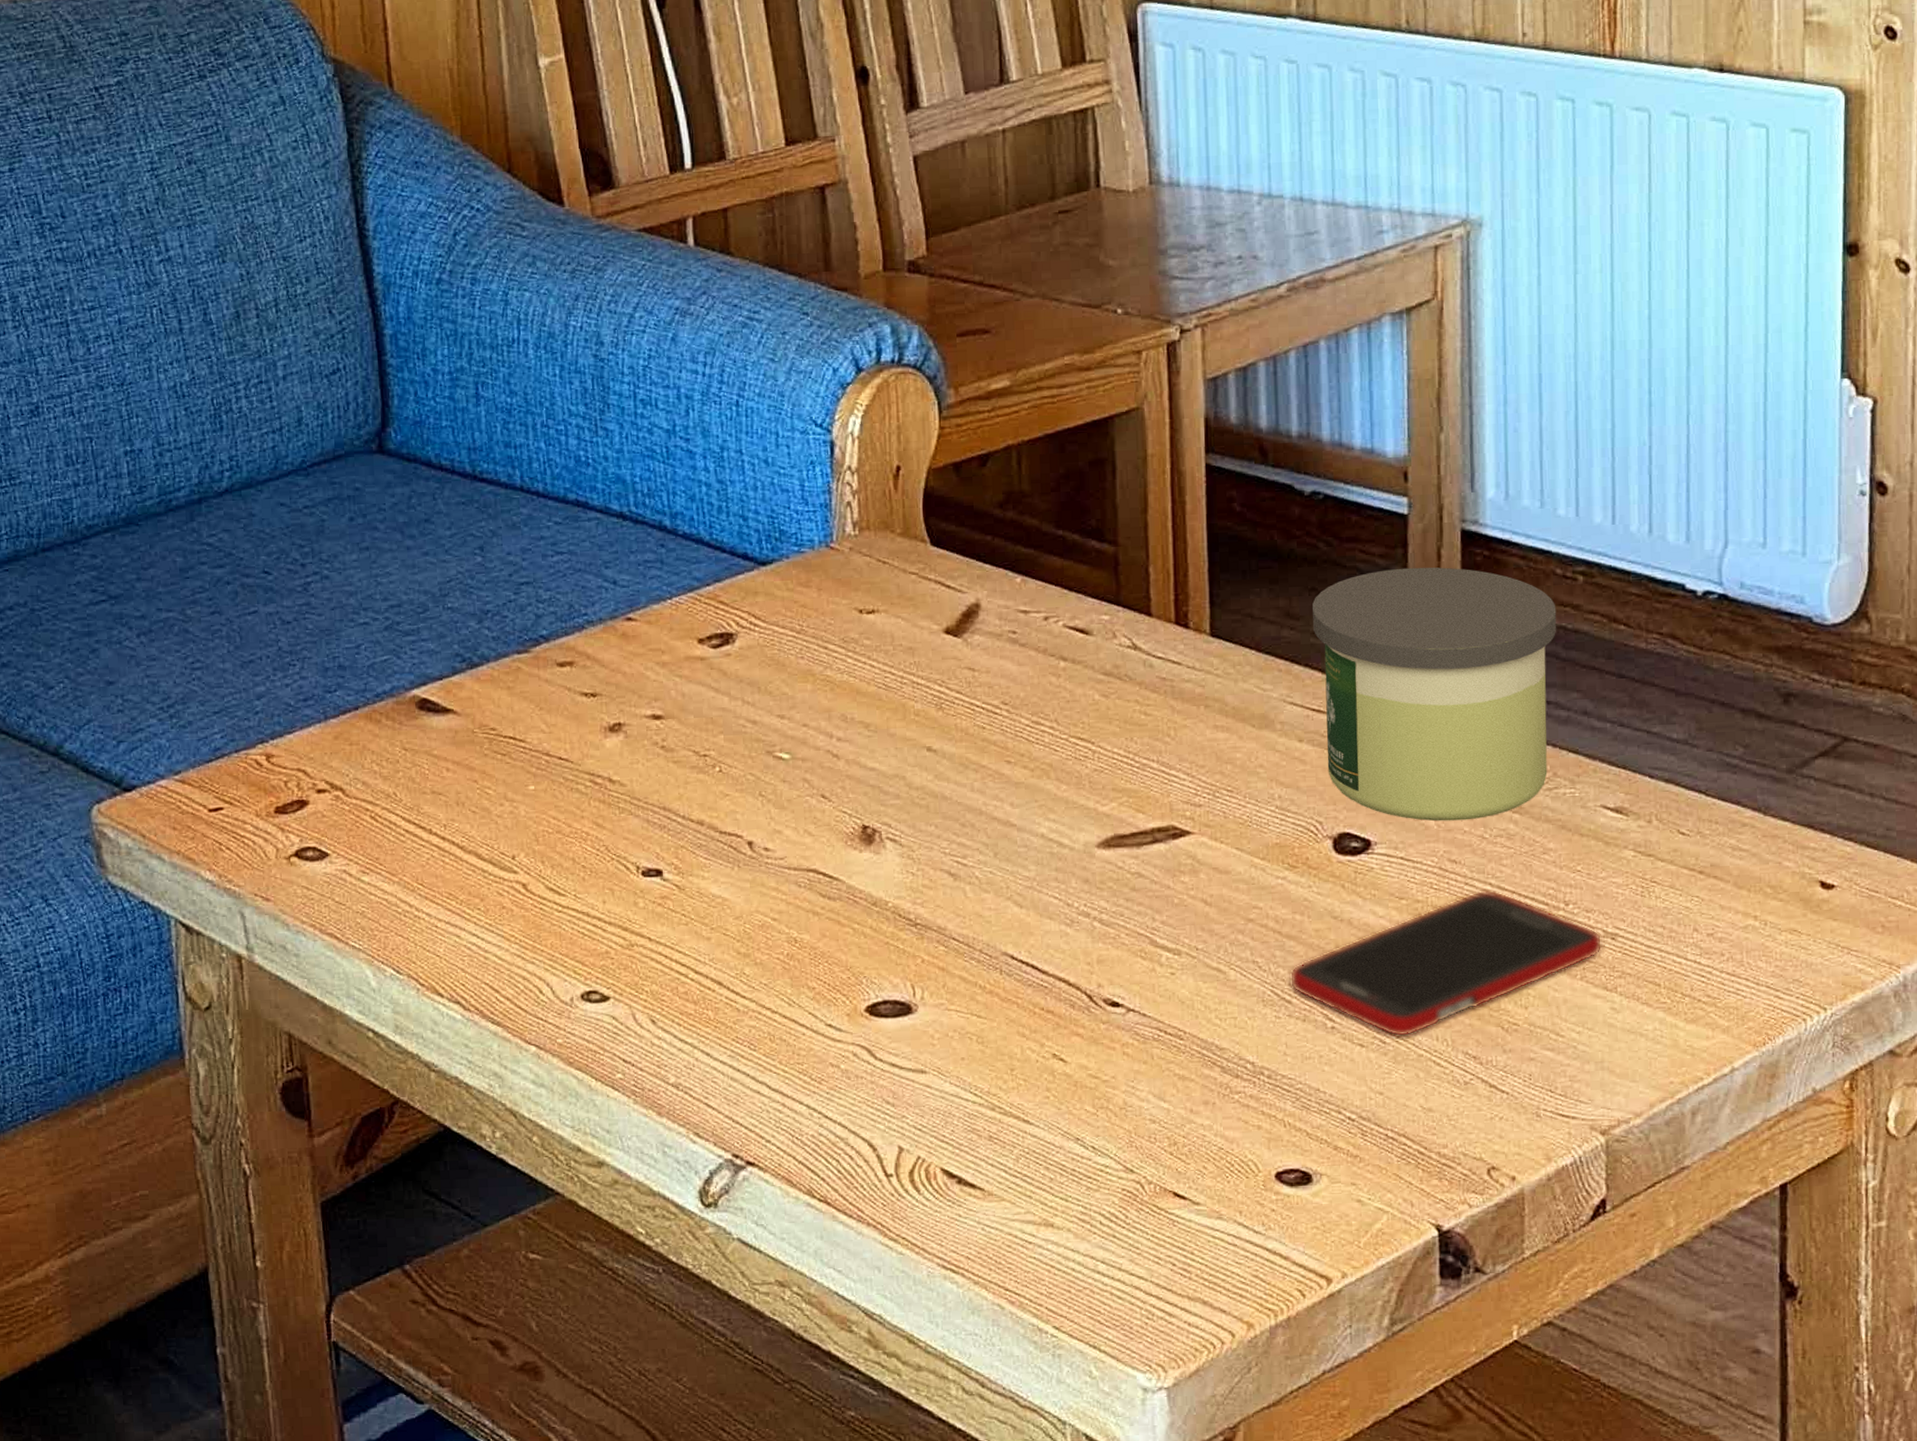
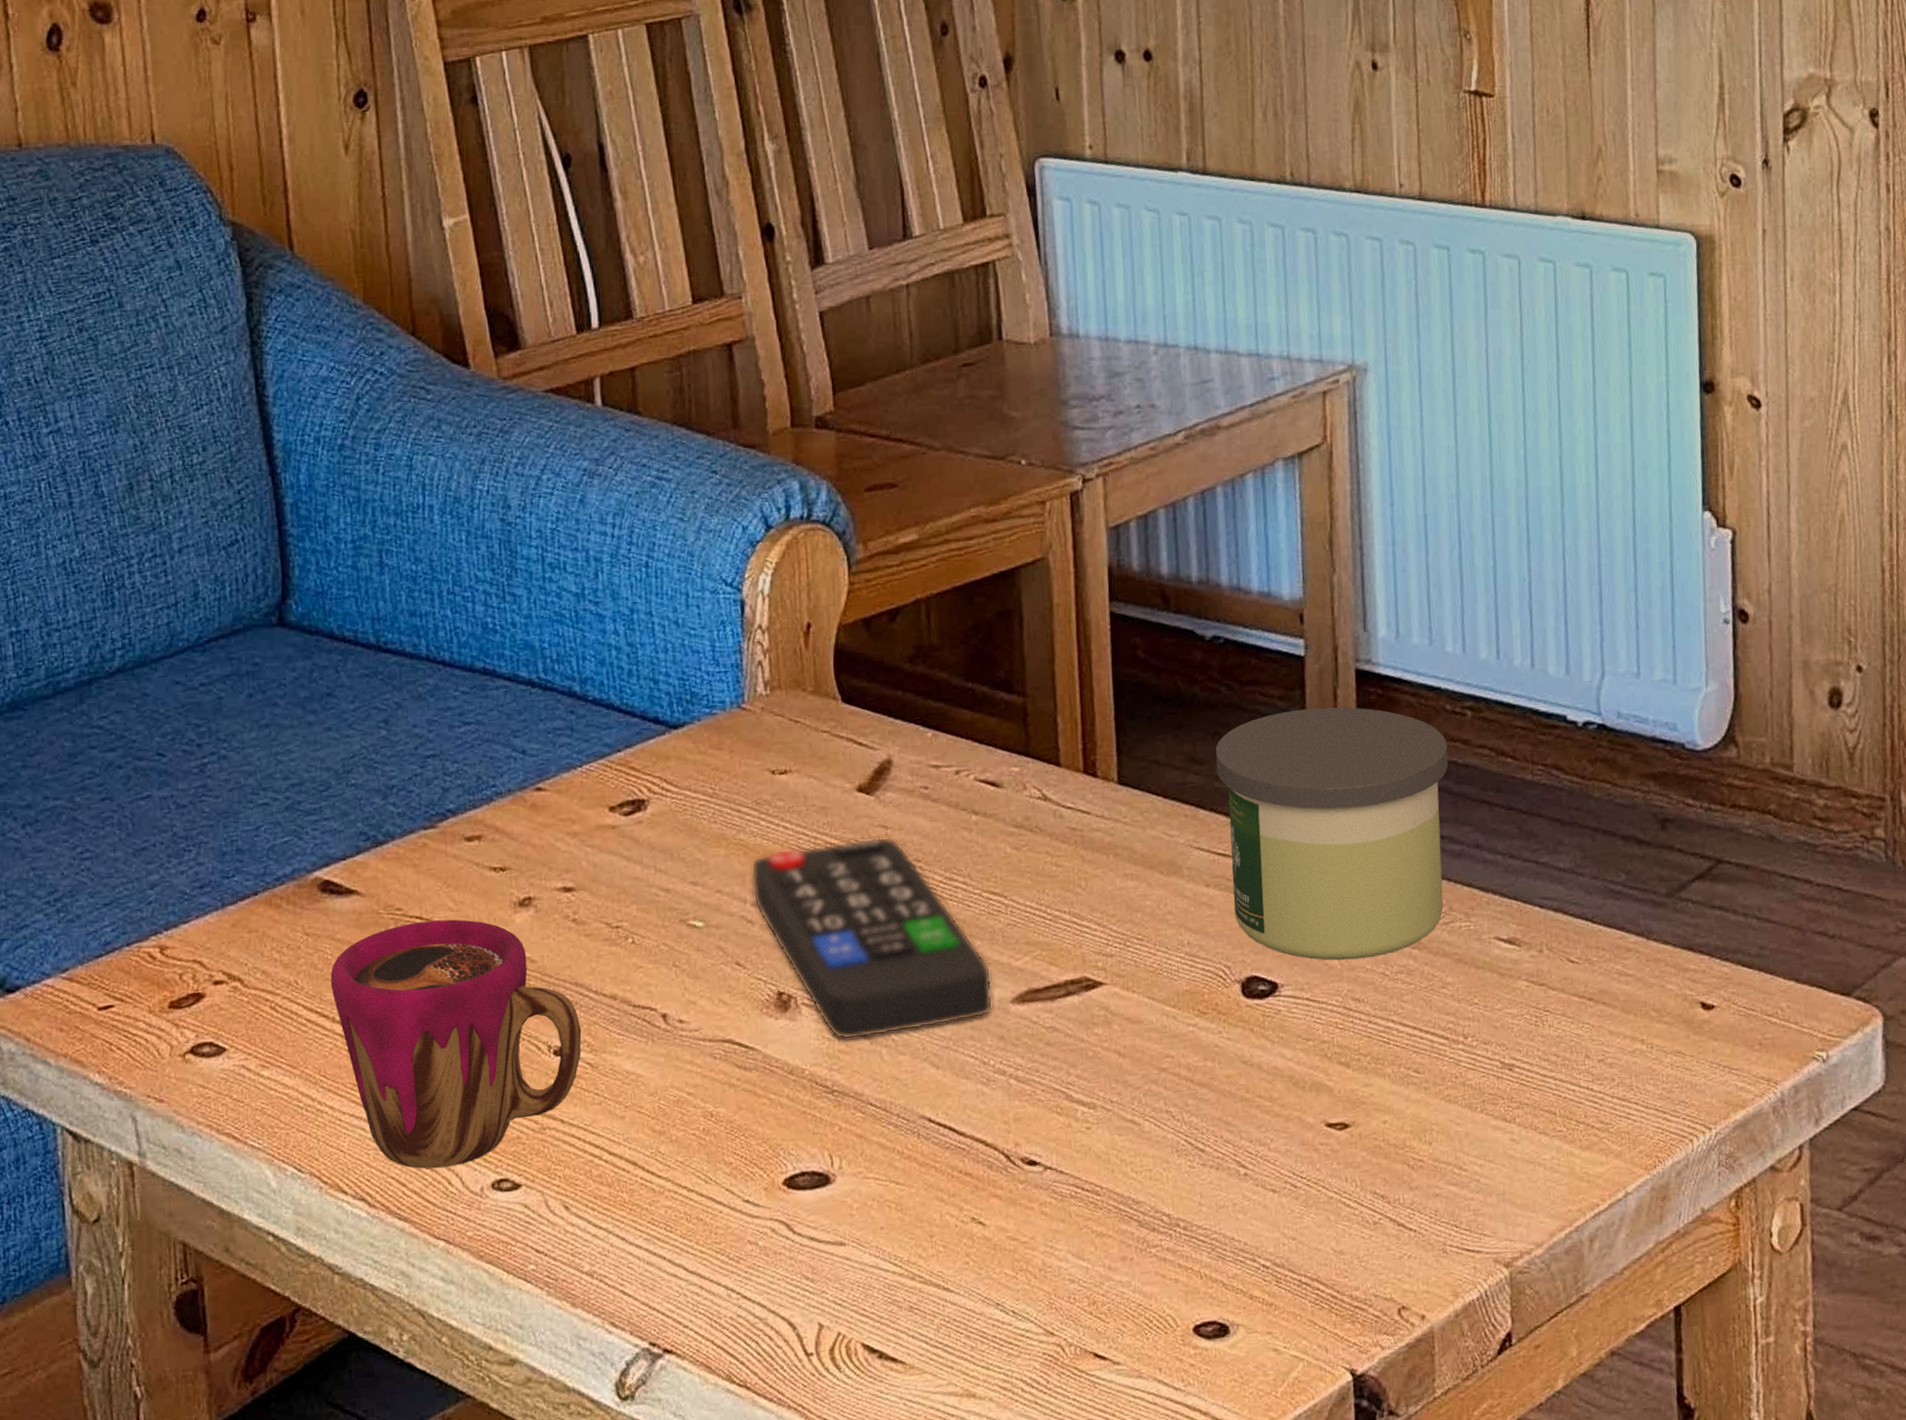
cup: none [427,740,669,978] -> present [330,919,582,1169]
remote control: none [837,679,1078,876] -> present [751,836,993,1040]
cell phone: present [1289,889,1603,1037] -> none [1202,1026,1501,1180]

